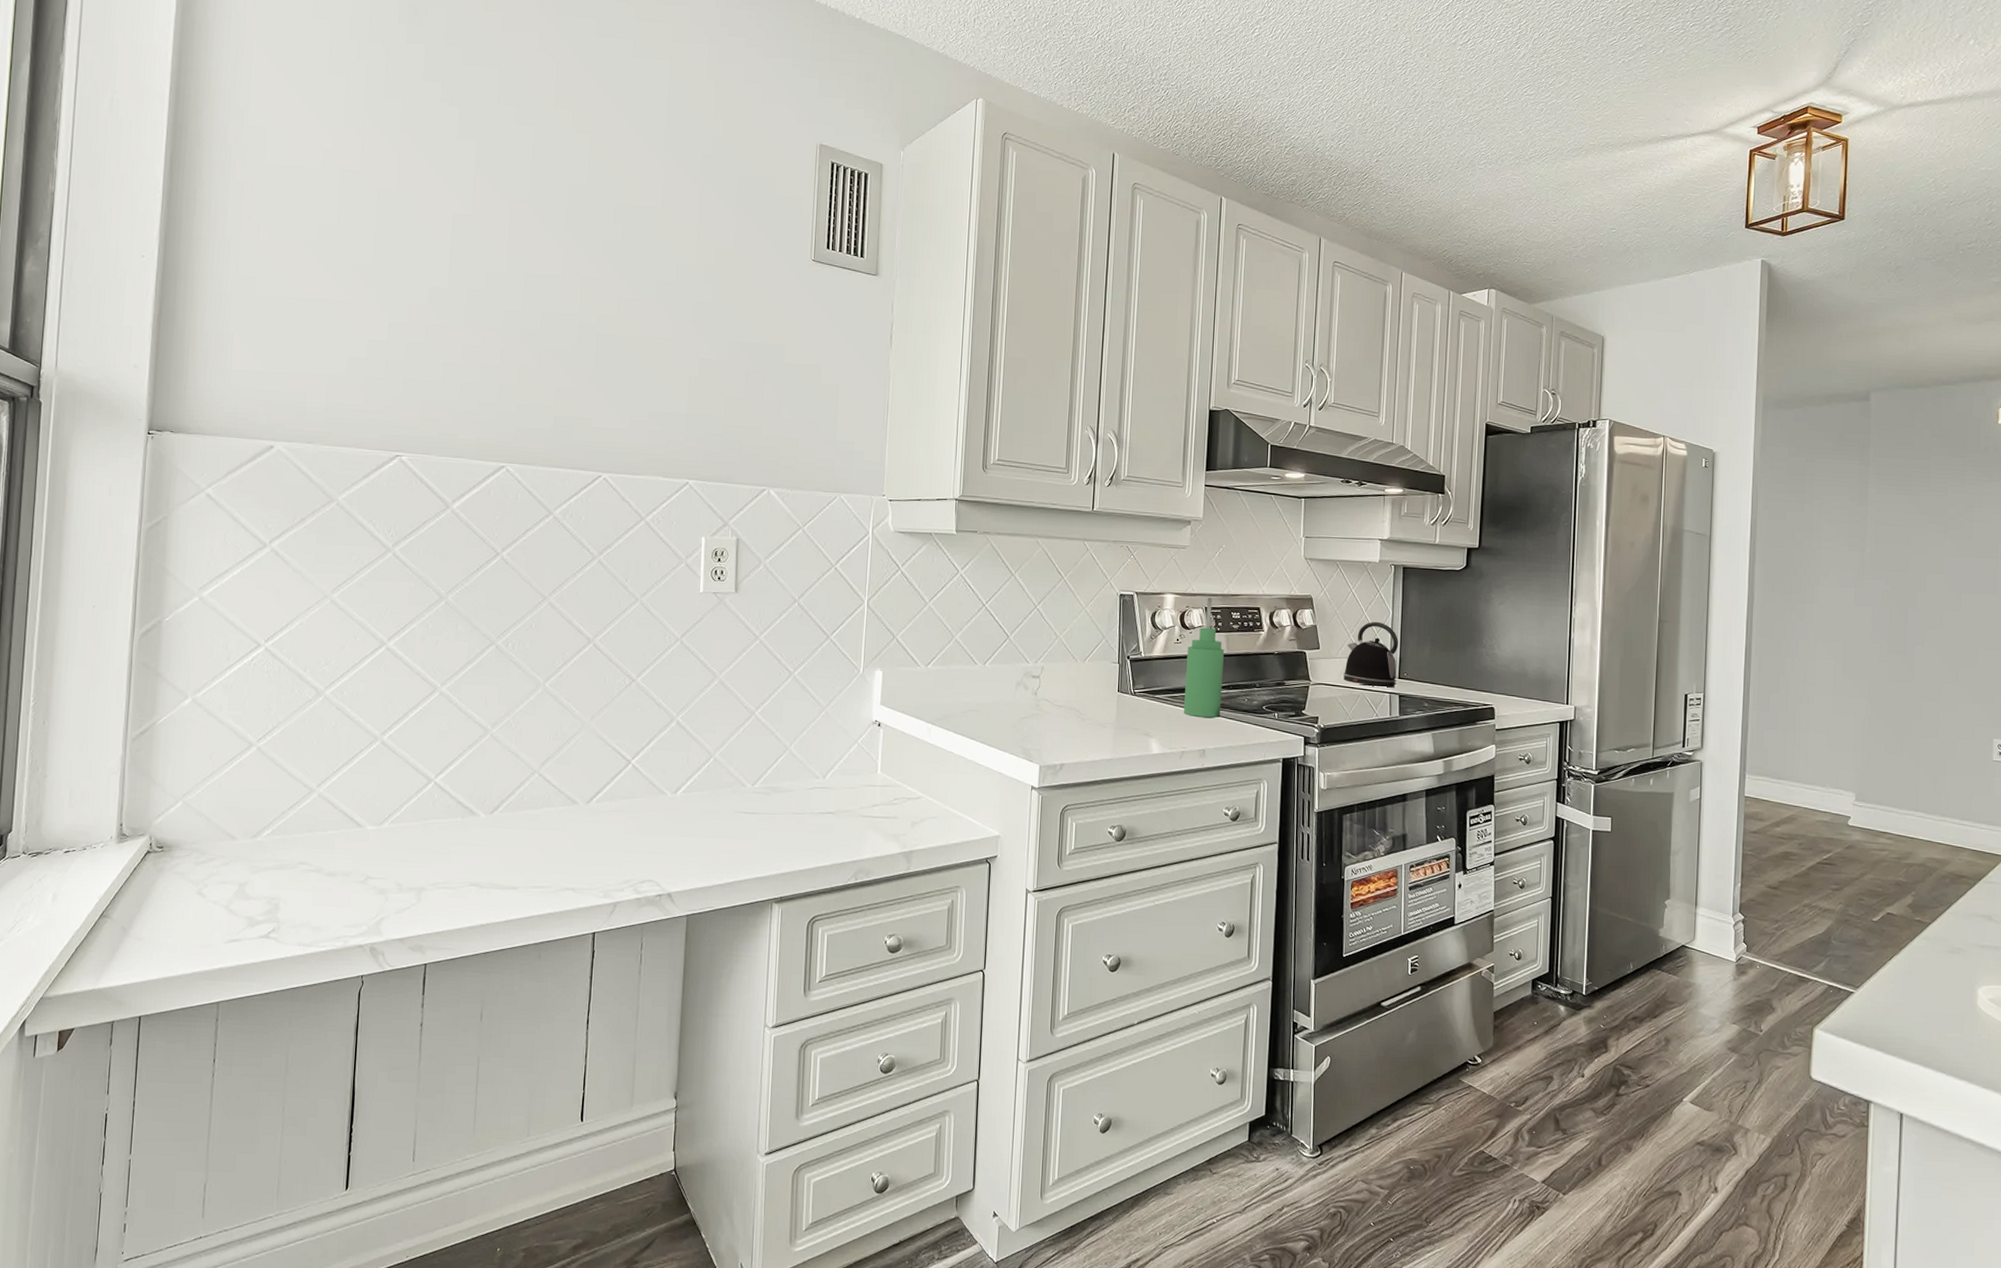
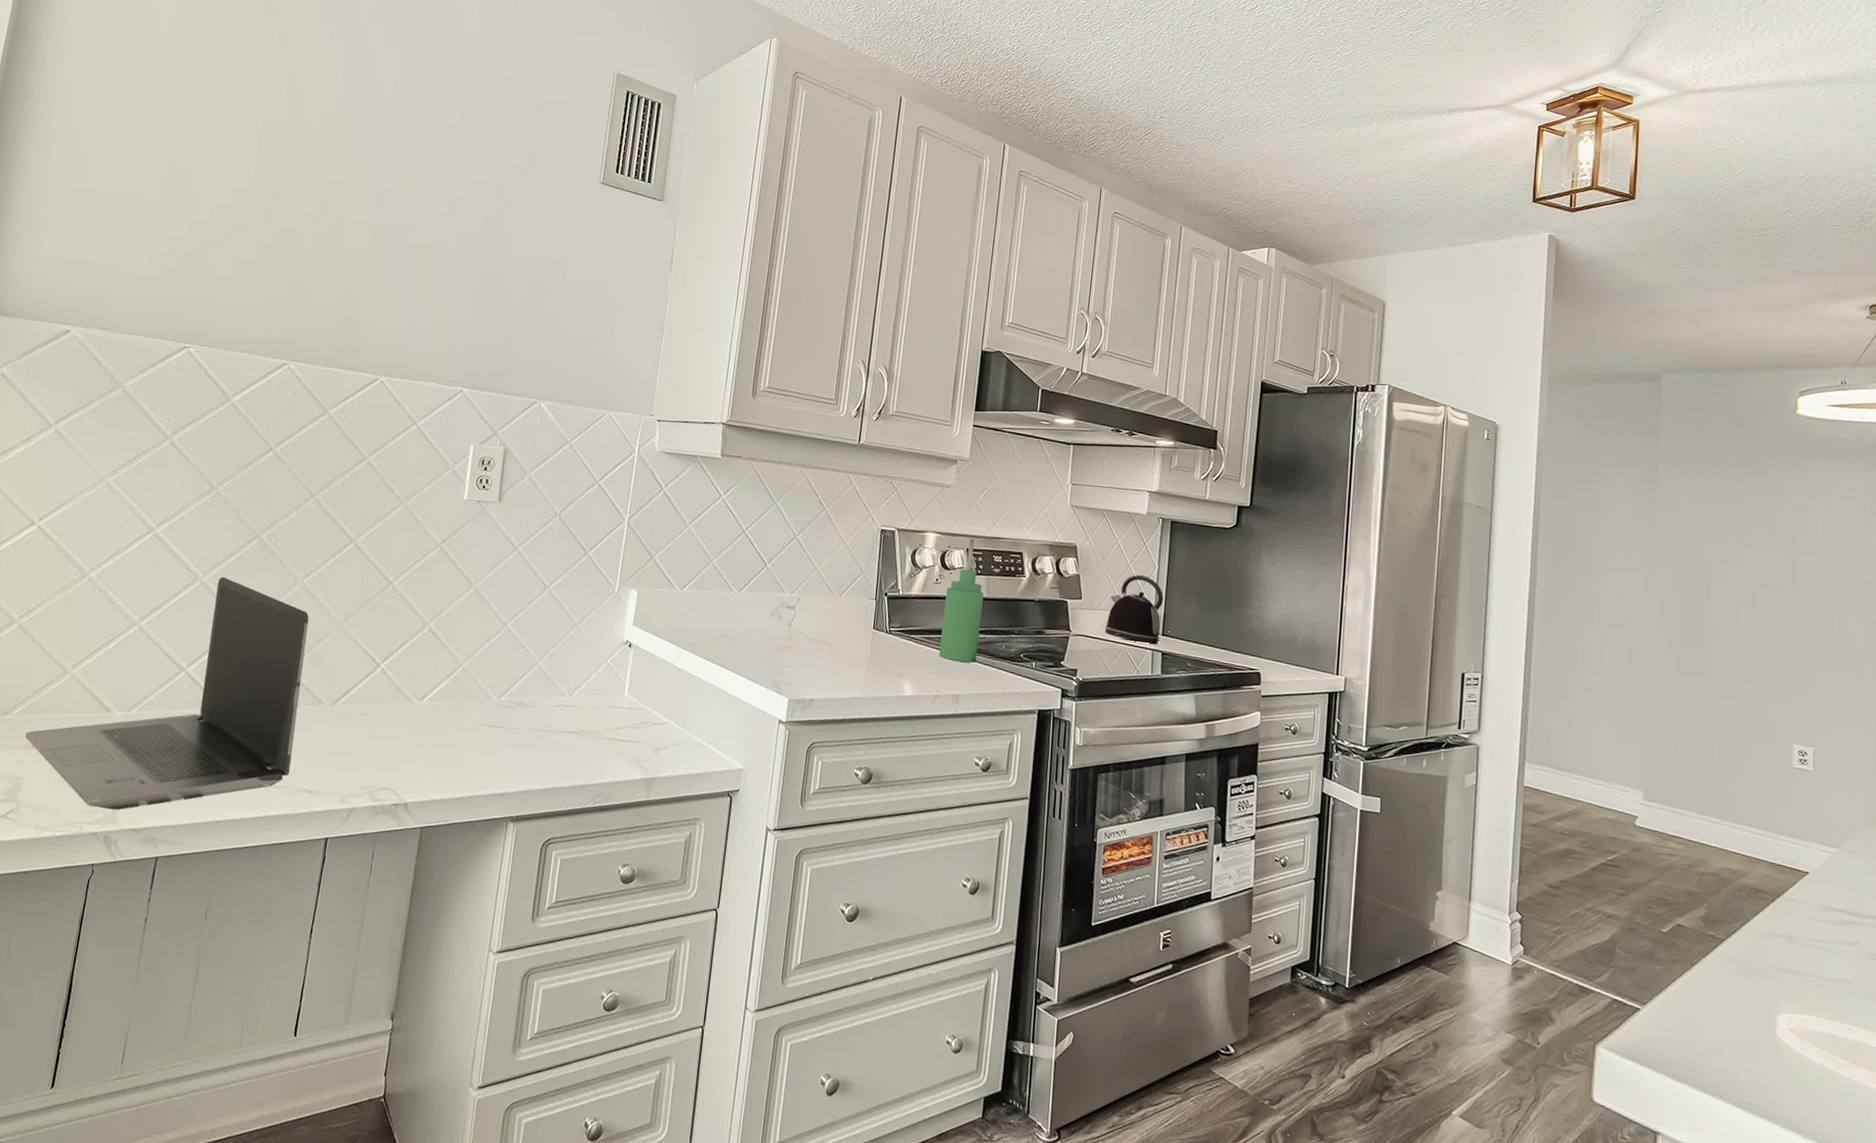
laptop computer: none [277,685,555,922] -> present [25,576,309,810]

